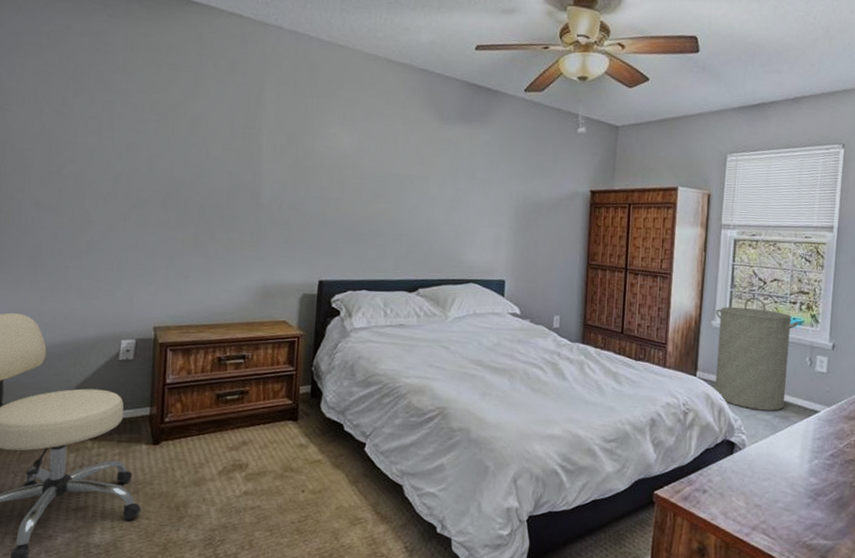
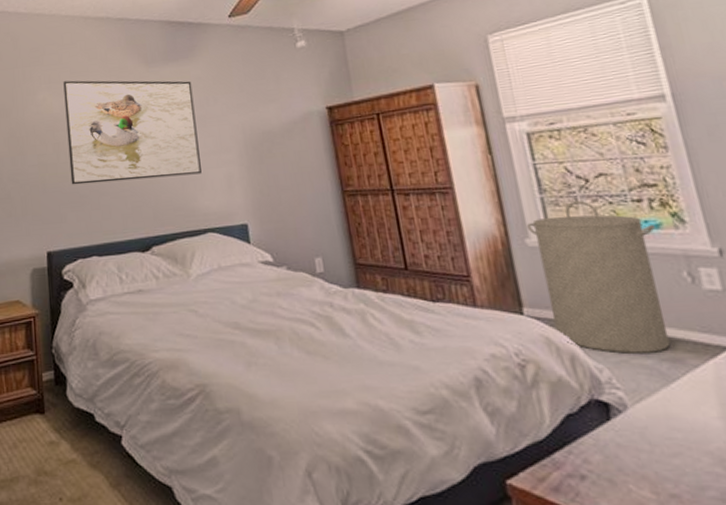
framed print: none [351,120,480,231] -> present [63,80,202,185]

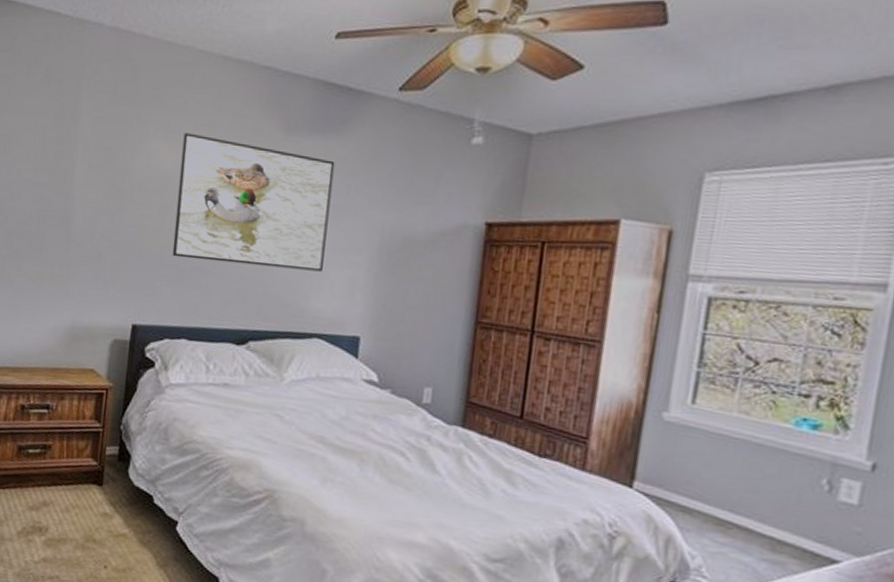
laundry hamper: present [526,201,671,354] -> none [662,383,813,552]

